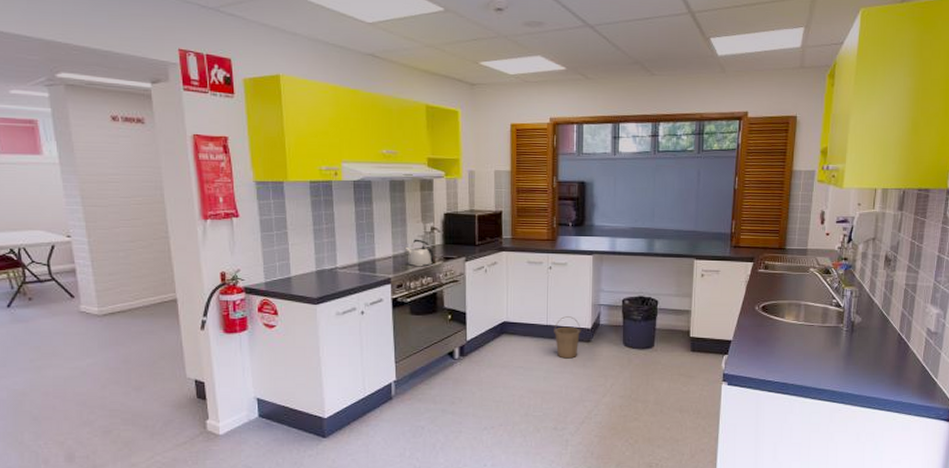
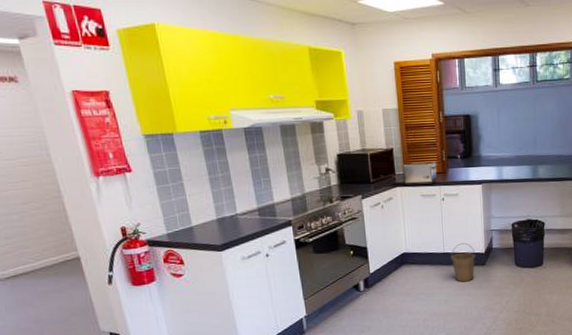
kettle: present [404,239,435,267] -> none [302,181,333,208]
toaster: none [510,226,545,252] -> present [402,161,437,185]

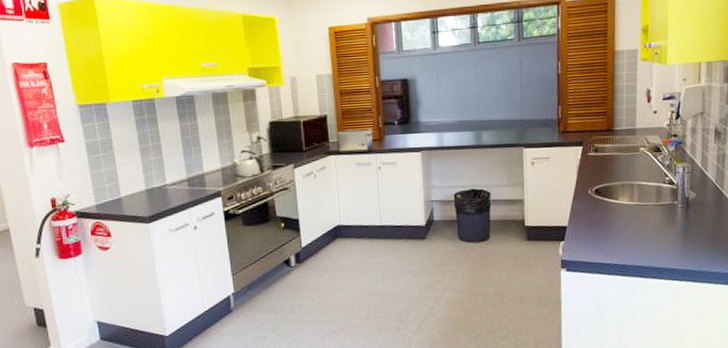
kettle: none [302,181,333,208] -> present [232,149,264,178]
bucket: present [451,243,476,282] -> none [388,215,416,258]

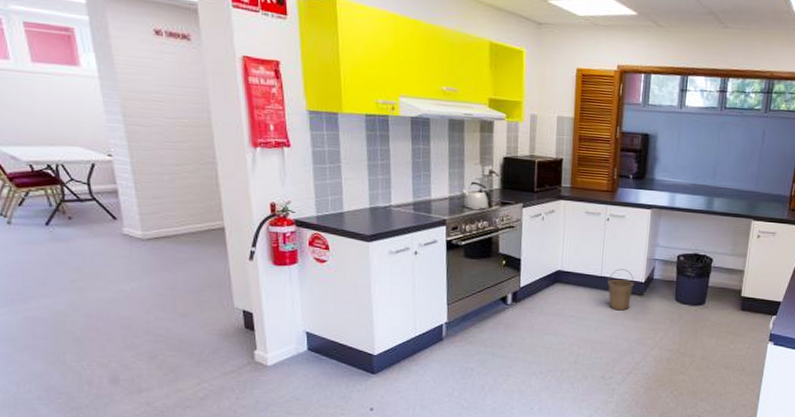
toaster: present [336,128,373,154] -> none [569,175,606,203]
bucket: none [388,215,416,258] -> present [607,269,635,311]

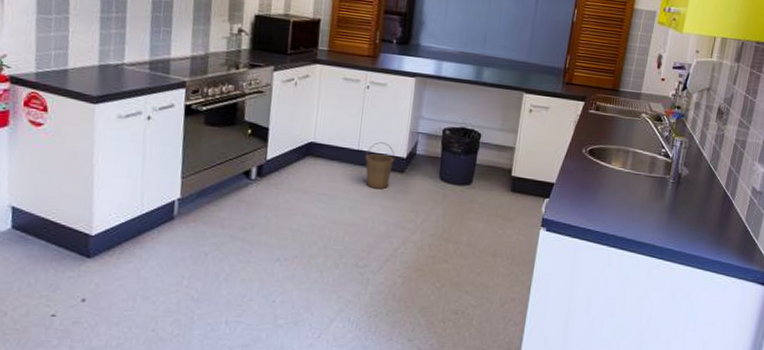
kettle: present [461,181,492,211] -> none [205,40,240,73]

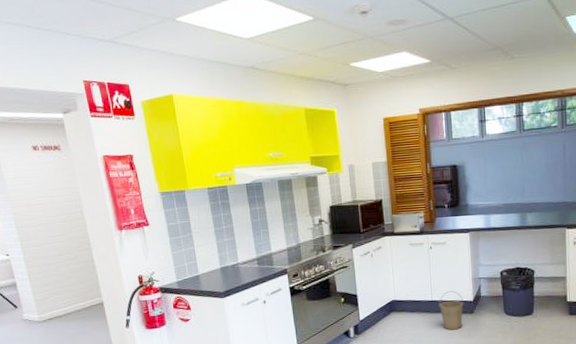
toaster: none [326,38,367,68] -> present [391,211,425,235]

